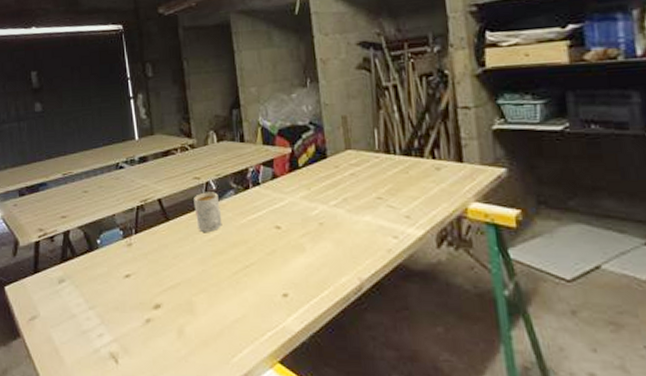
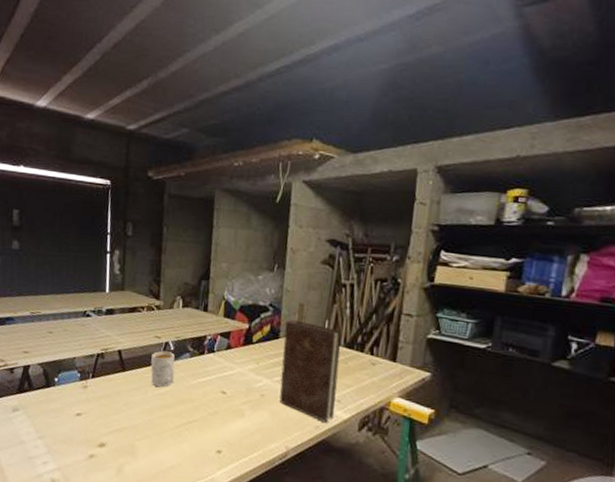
book: none [331,134,407,244] -> present [279,319,342,423]

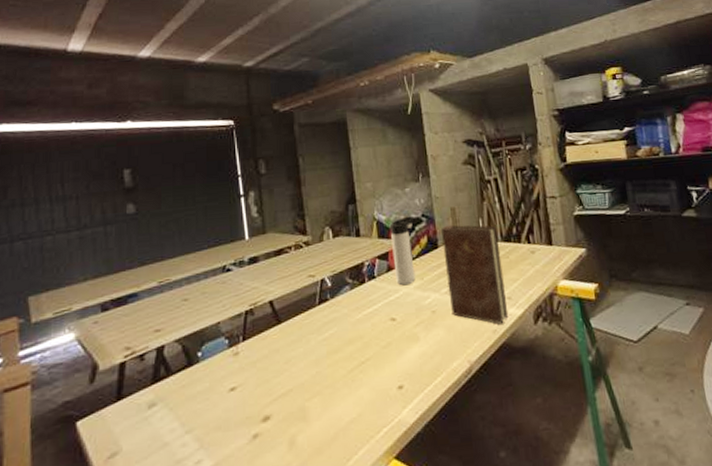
mug: present [150,350,175,387] -> none [308,289,338,332]
thermos bottle: none [233,303,261,366] -> present [391,217,416,286]

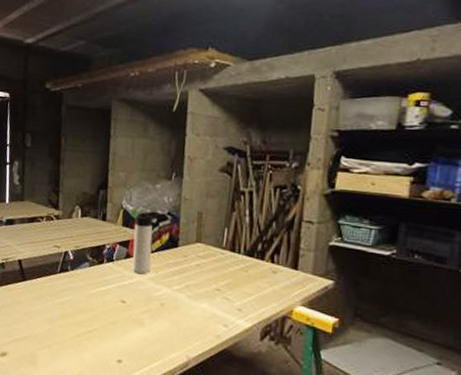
book: present [441,225,509,324] -> none [179,227,241,332]

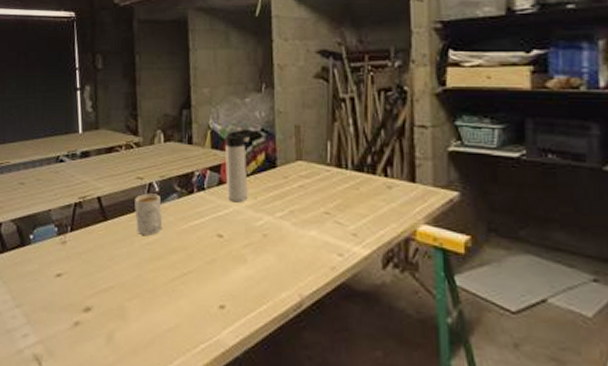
mug: none [50,260,75,297] -> present [135,193,163,235]

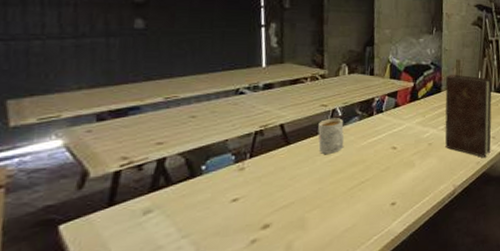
thermos bottle: present [225,130,251,203] -> none [401,63,423,121]
book: none [282,143,352,262] -> present [444,74,492,158]

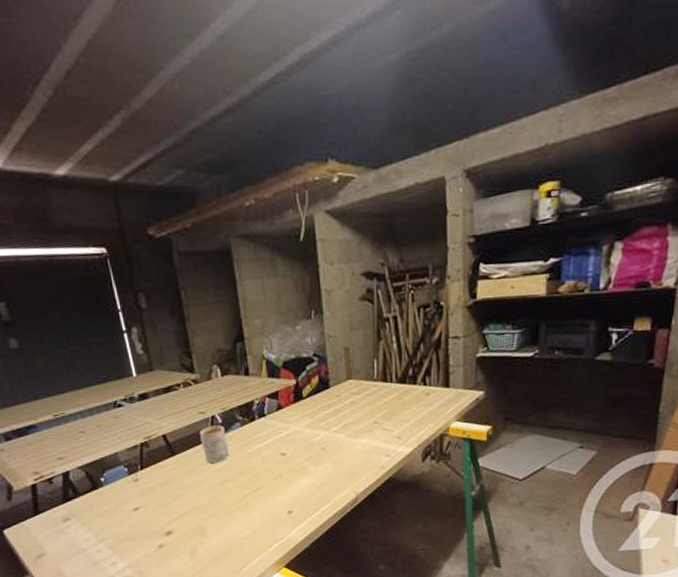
book: present [444,74,492,158] -> none [334,365,397,461]

